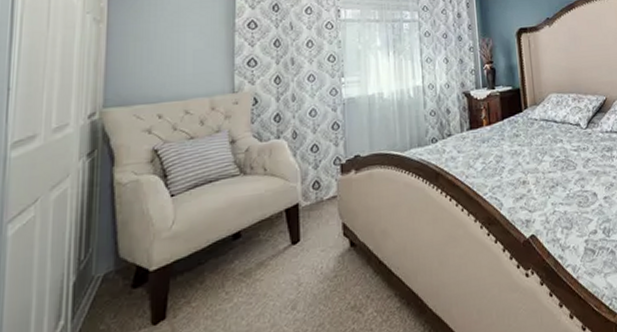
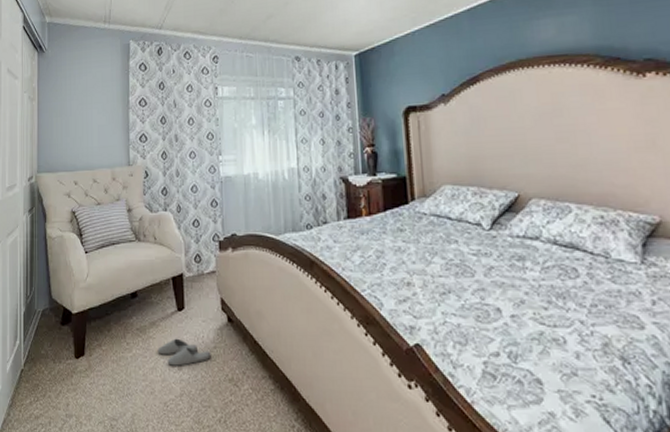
slippers: none [266,274,331,307] -> present [157,338,211,366]

